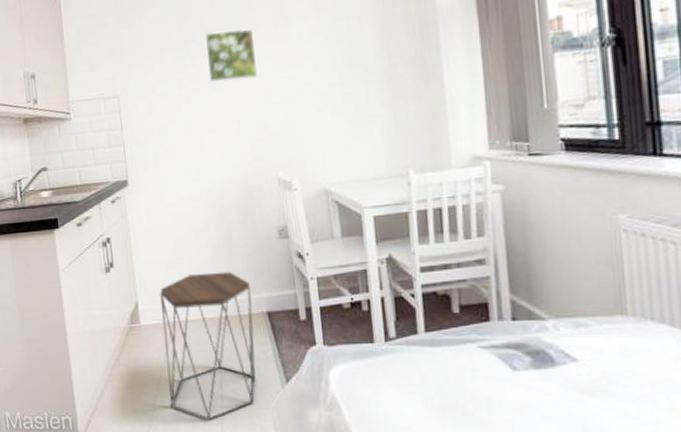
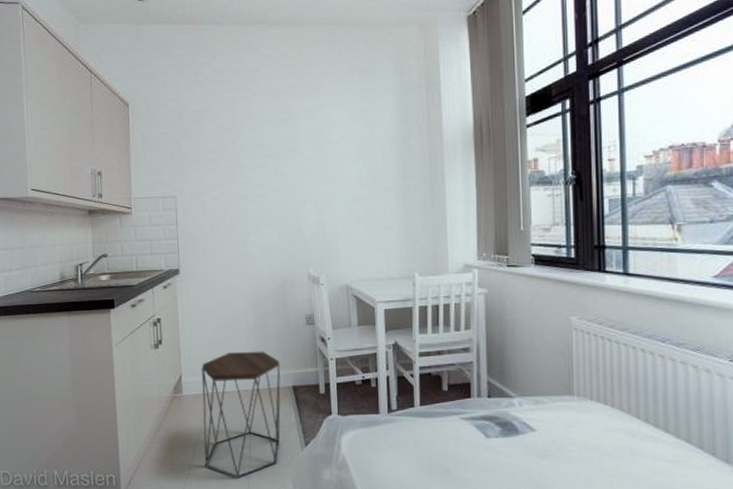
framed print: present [205,28,258,82] -> none [254,147,297,191]

